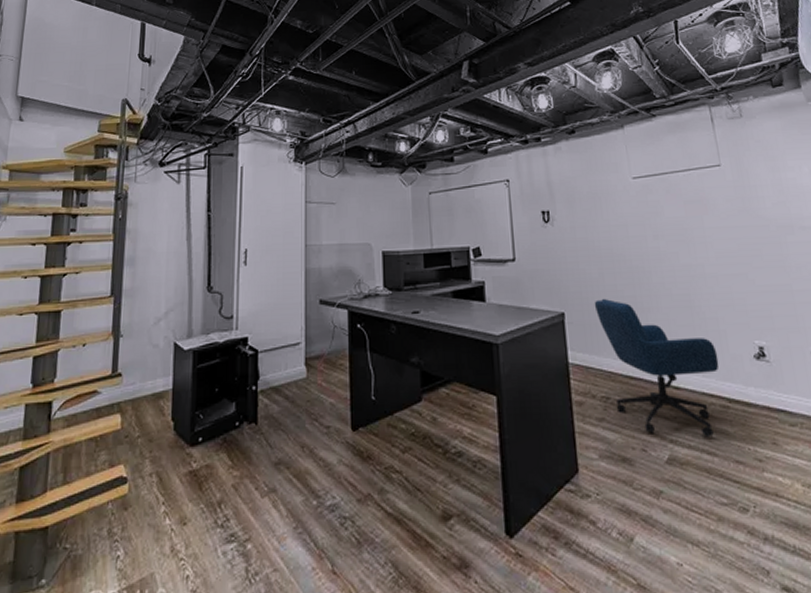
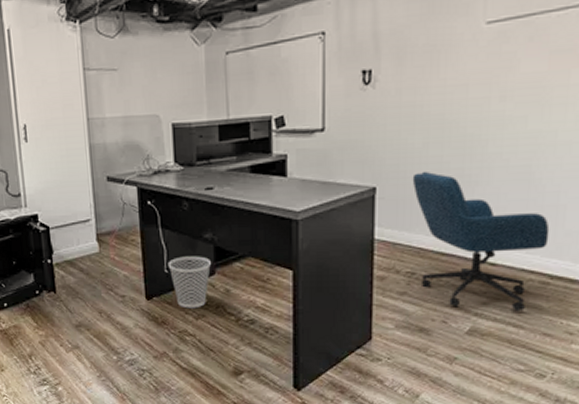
wastebasket: none [375,381,418,440] -> present [168,256,211,309]

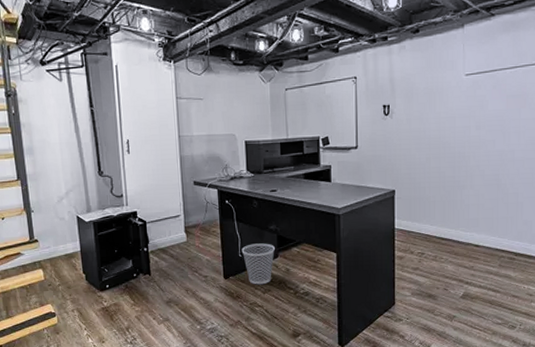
office chair: present [412,171,550,312] -> none [420,178,513,280]

